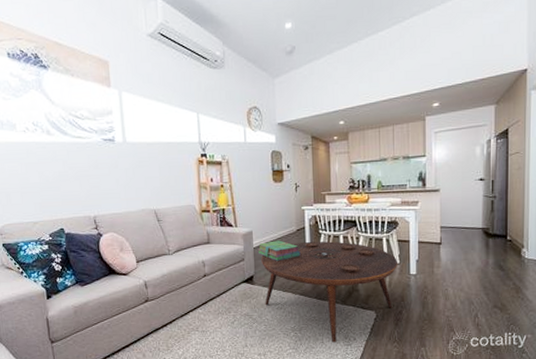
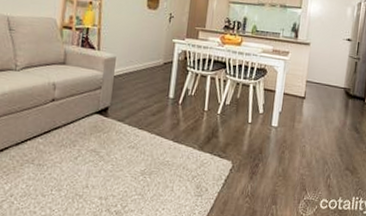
stack of books: present [257,240,301,261] -> none [117,71,164,95]
coffee table: present [260,241,399,343] -> none [116,77,262,192]

